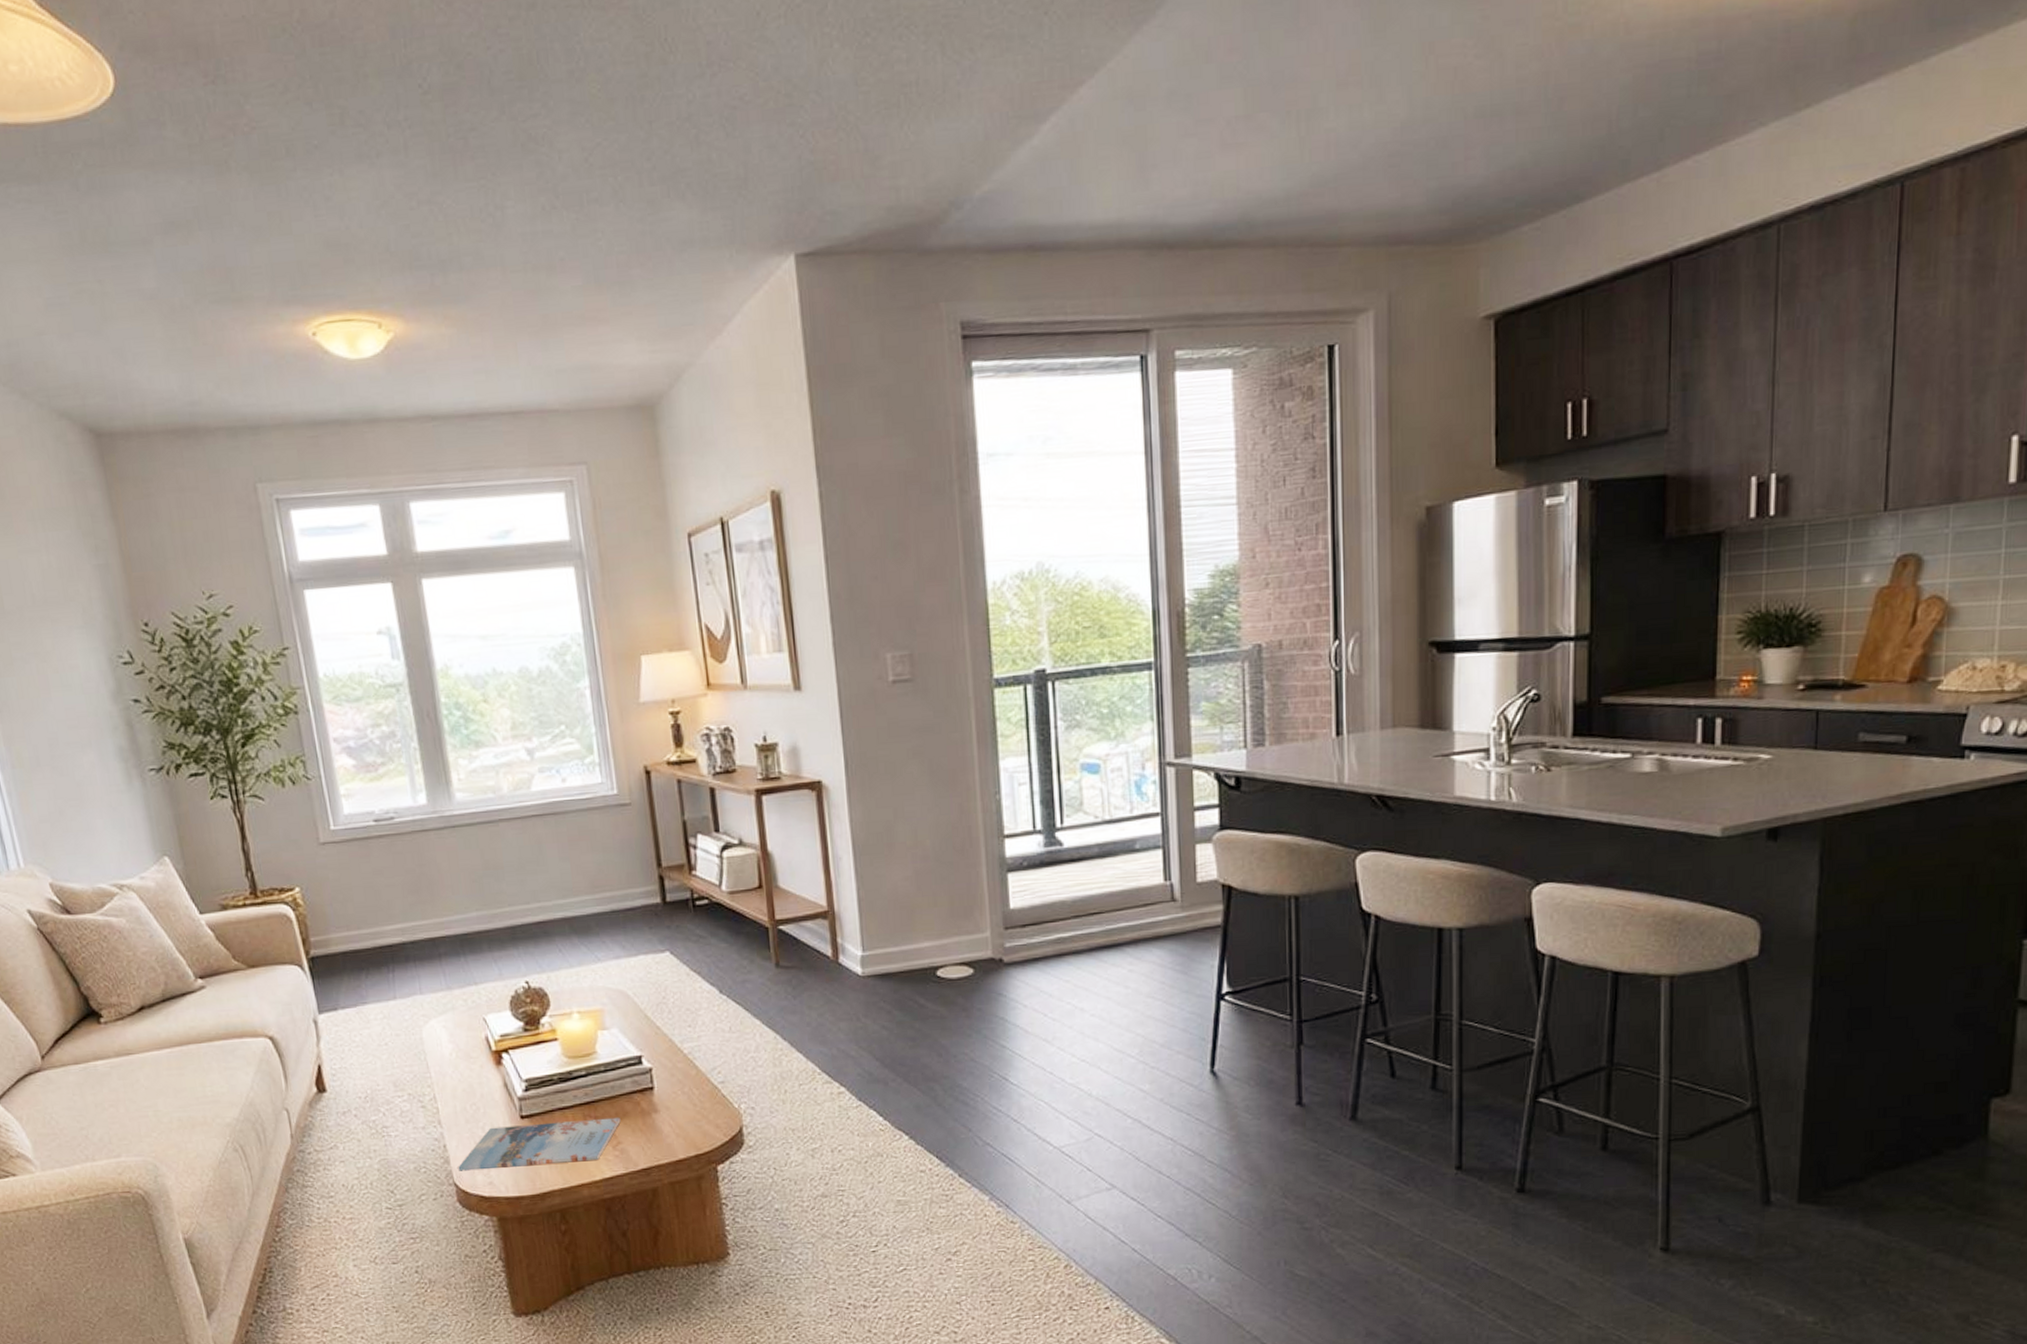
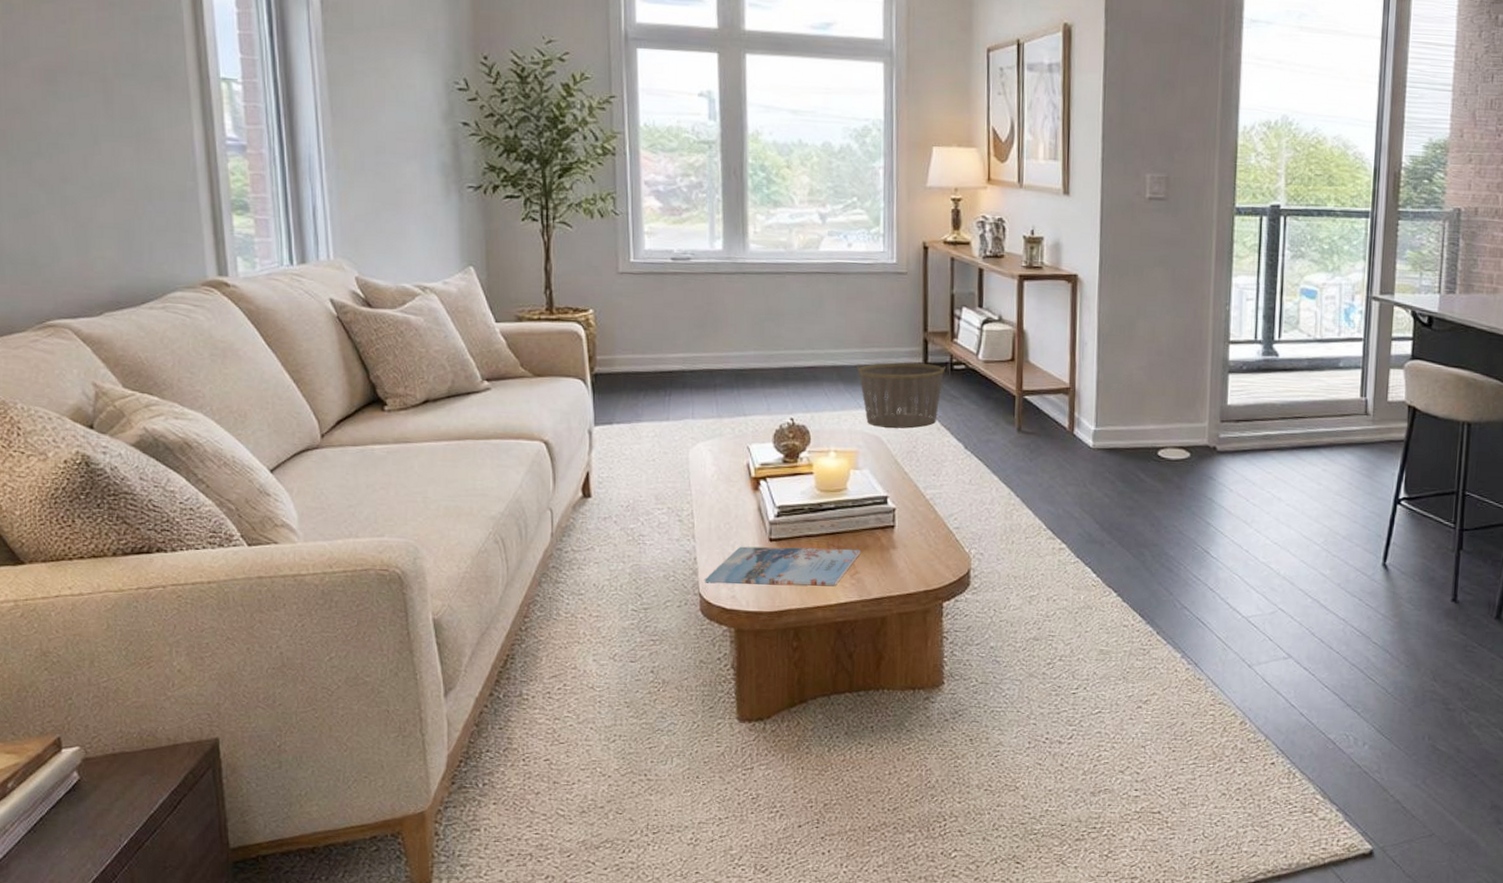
basket: none [589,903,688,980] -> present [857,362,947,428]

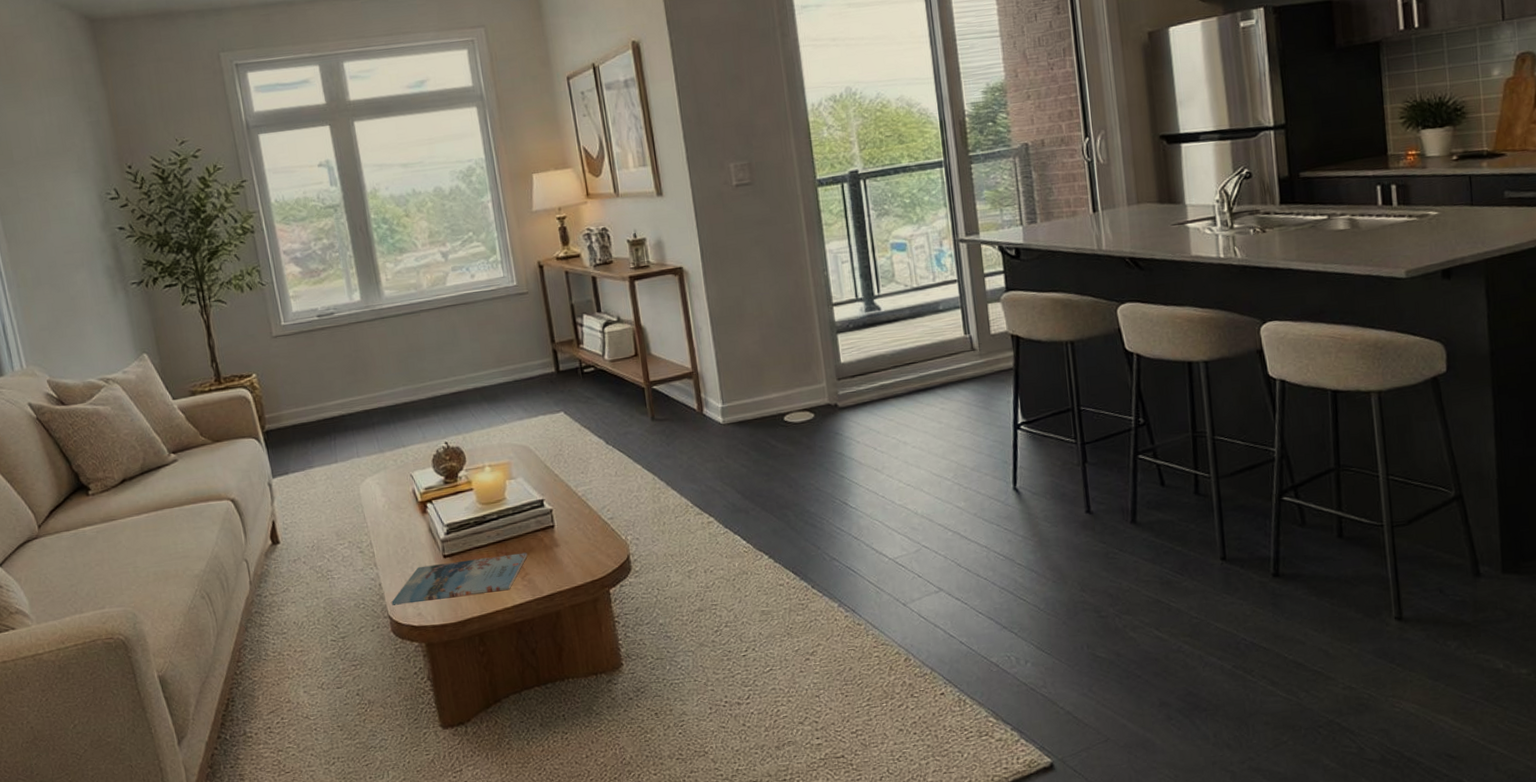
basket: present [857,362,947,428] -> none [496,371,578,437]

